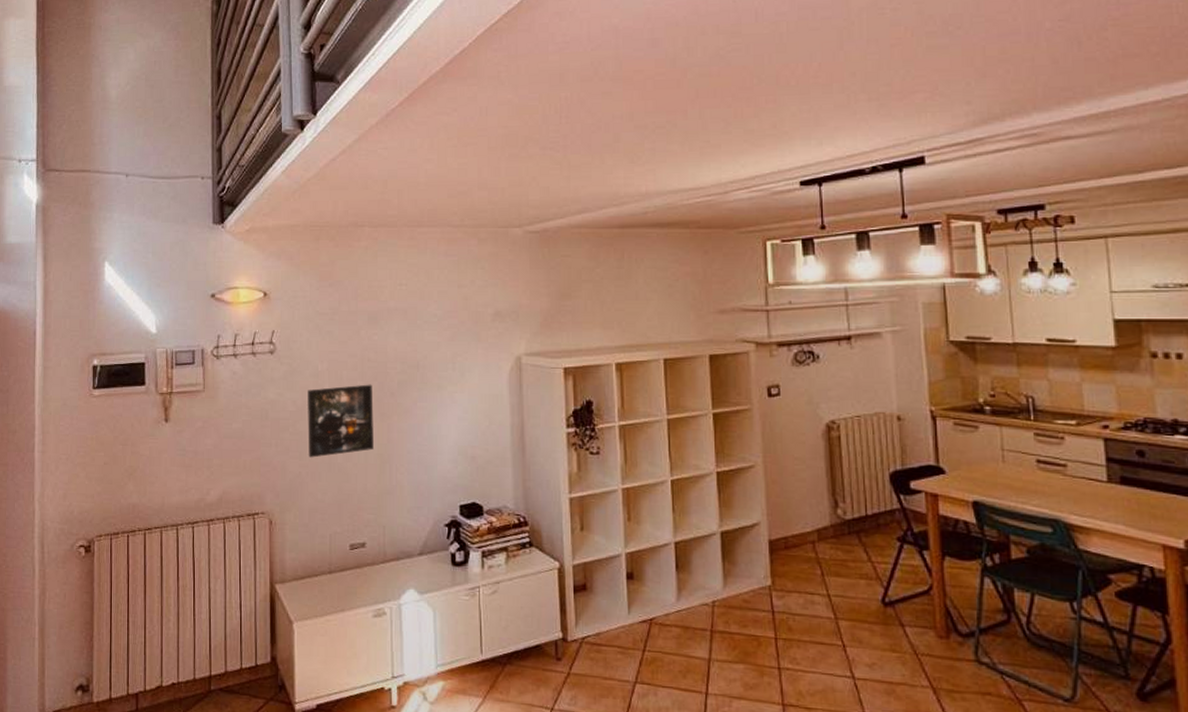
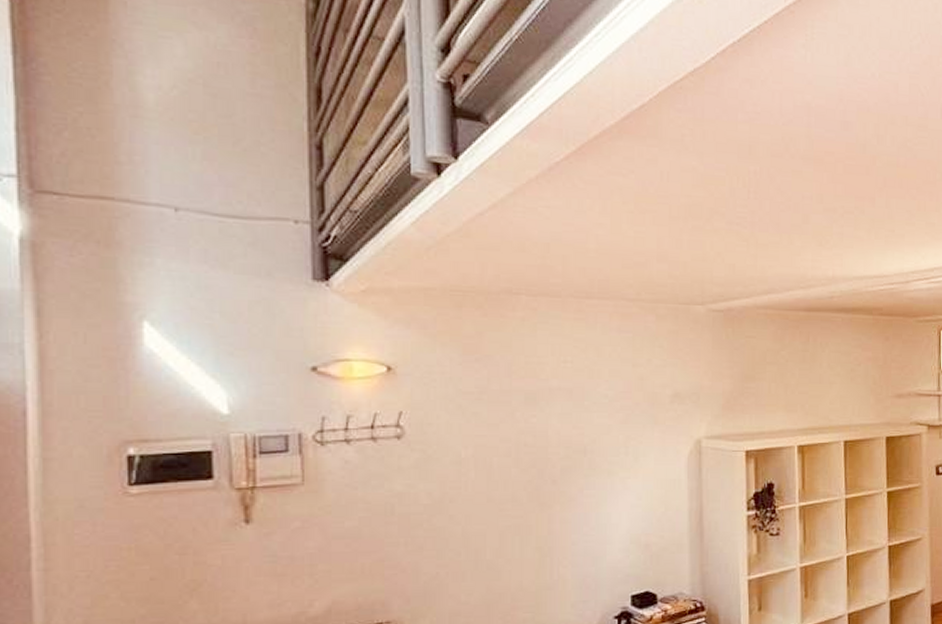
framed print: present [307,384,374,458] -> none [447,471,531,556]

